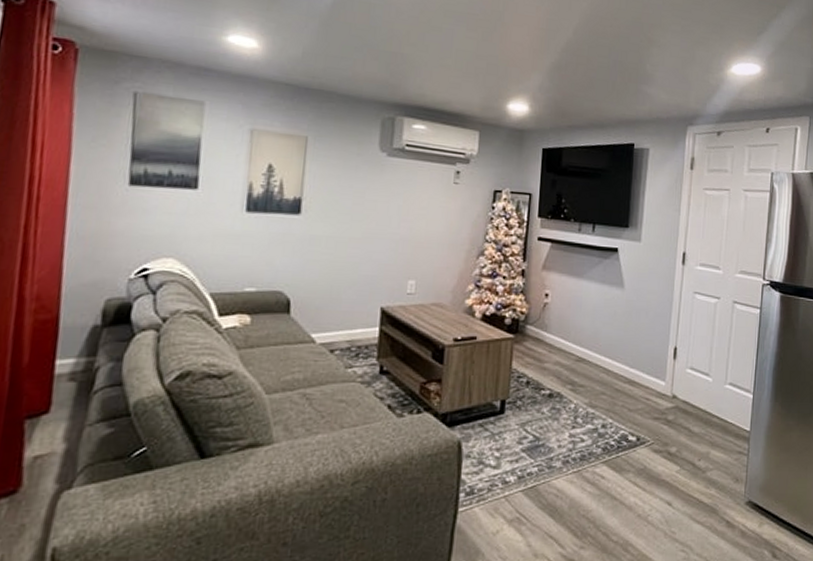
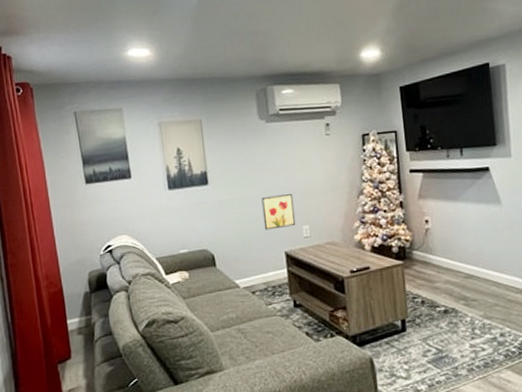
wall art: none [361,239,404,280] -> present [261,194,296,230]

